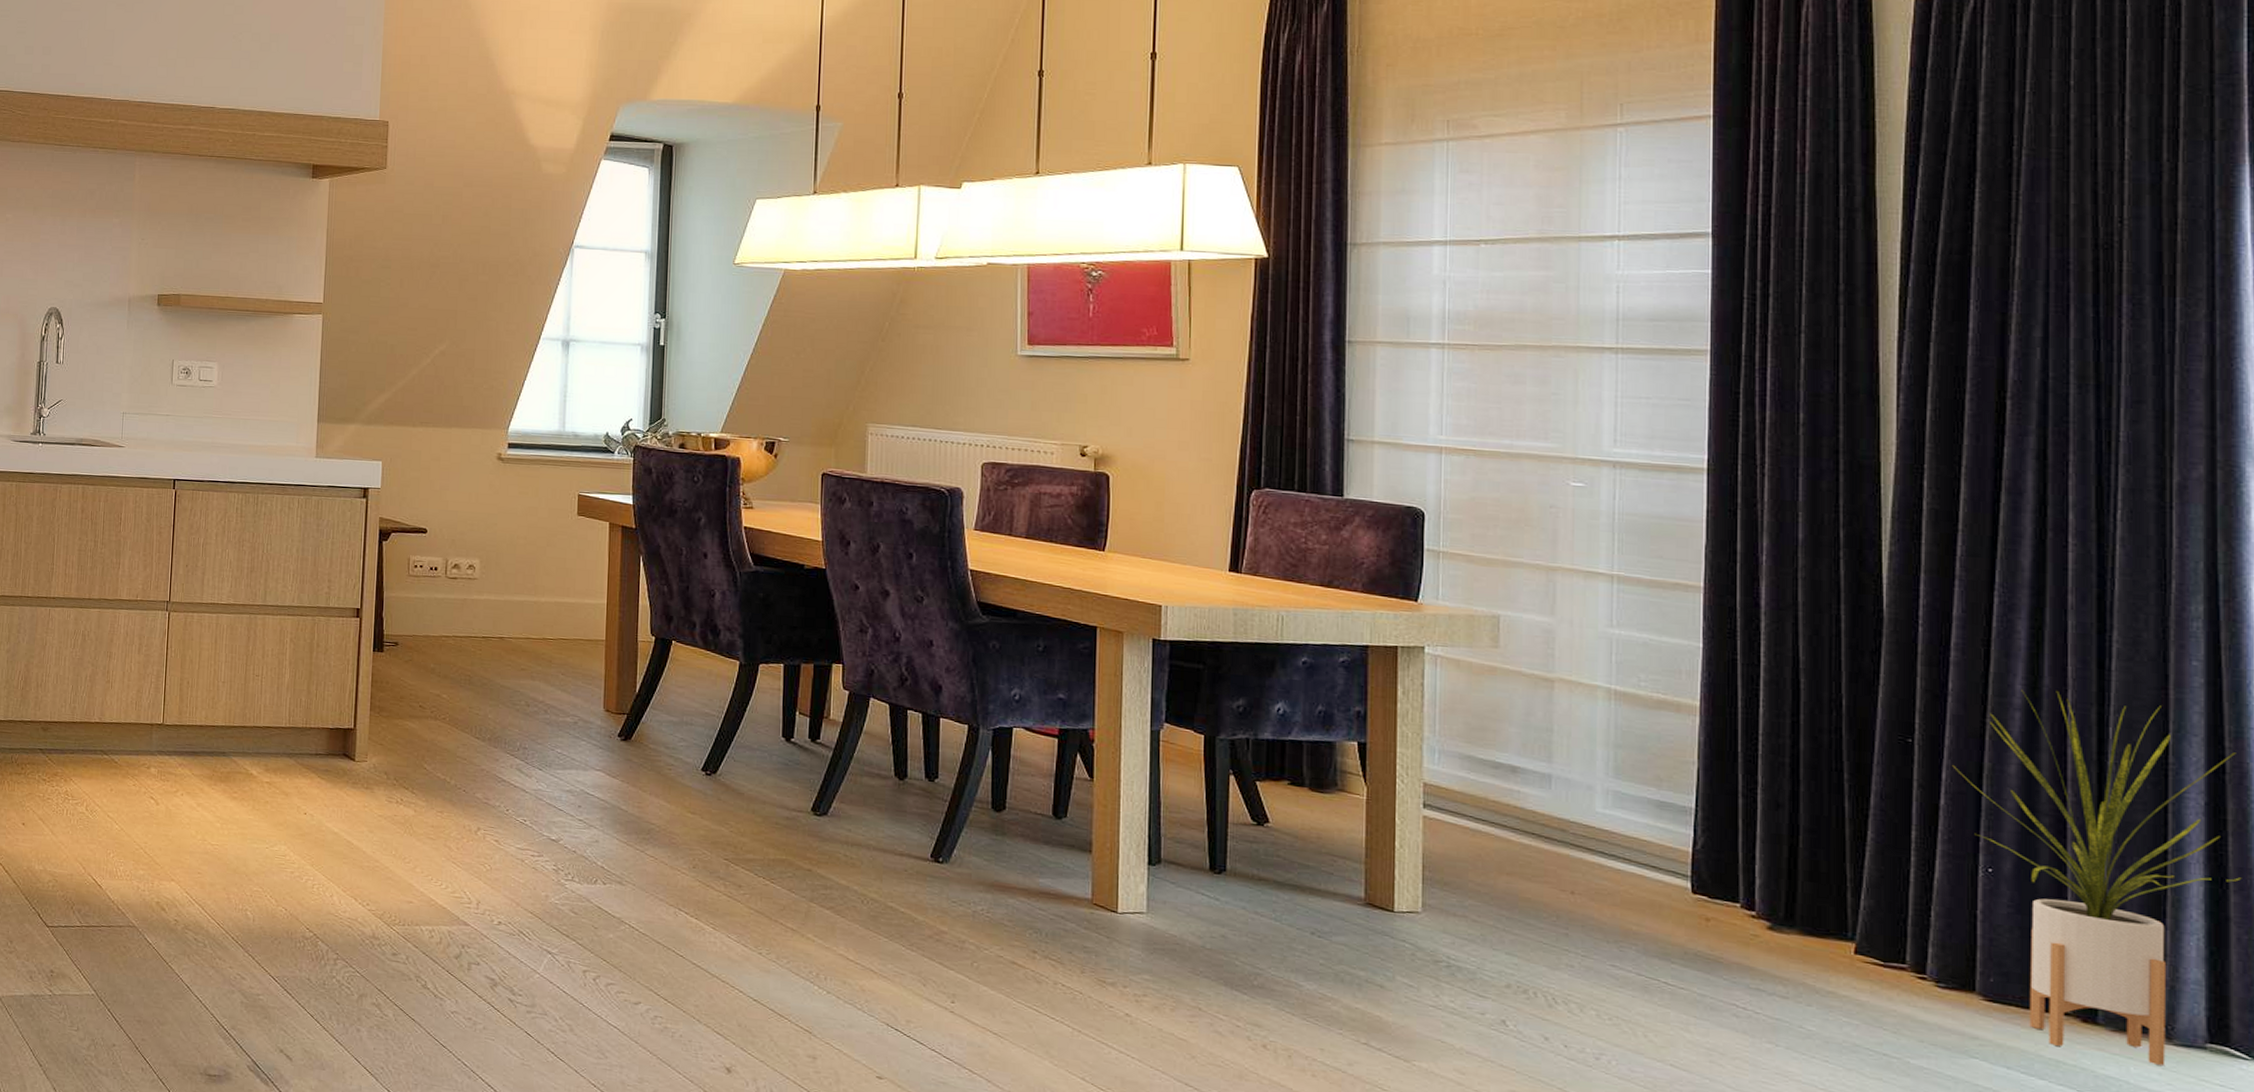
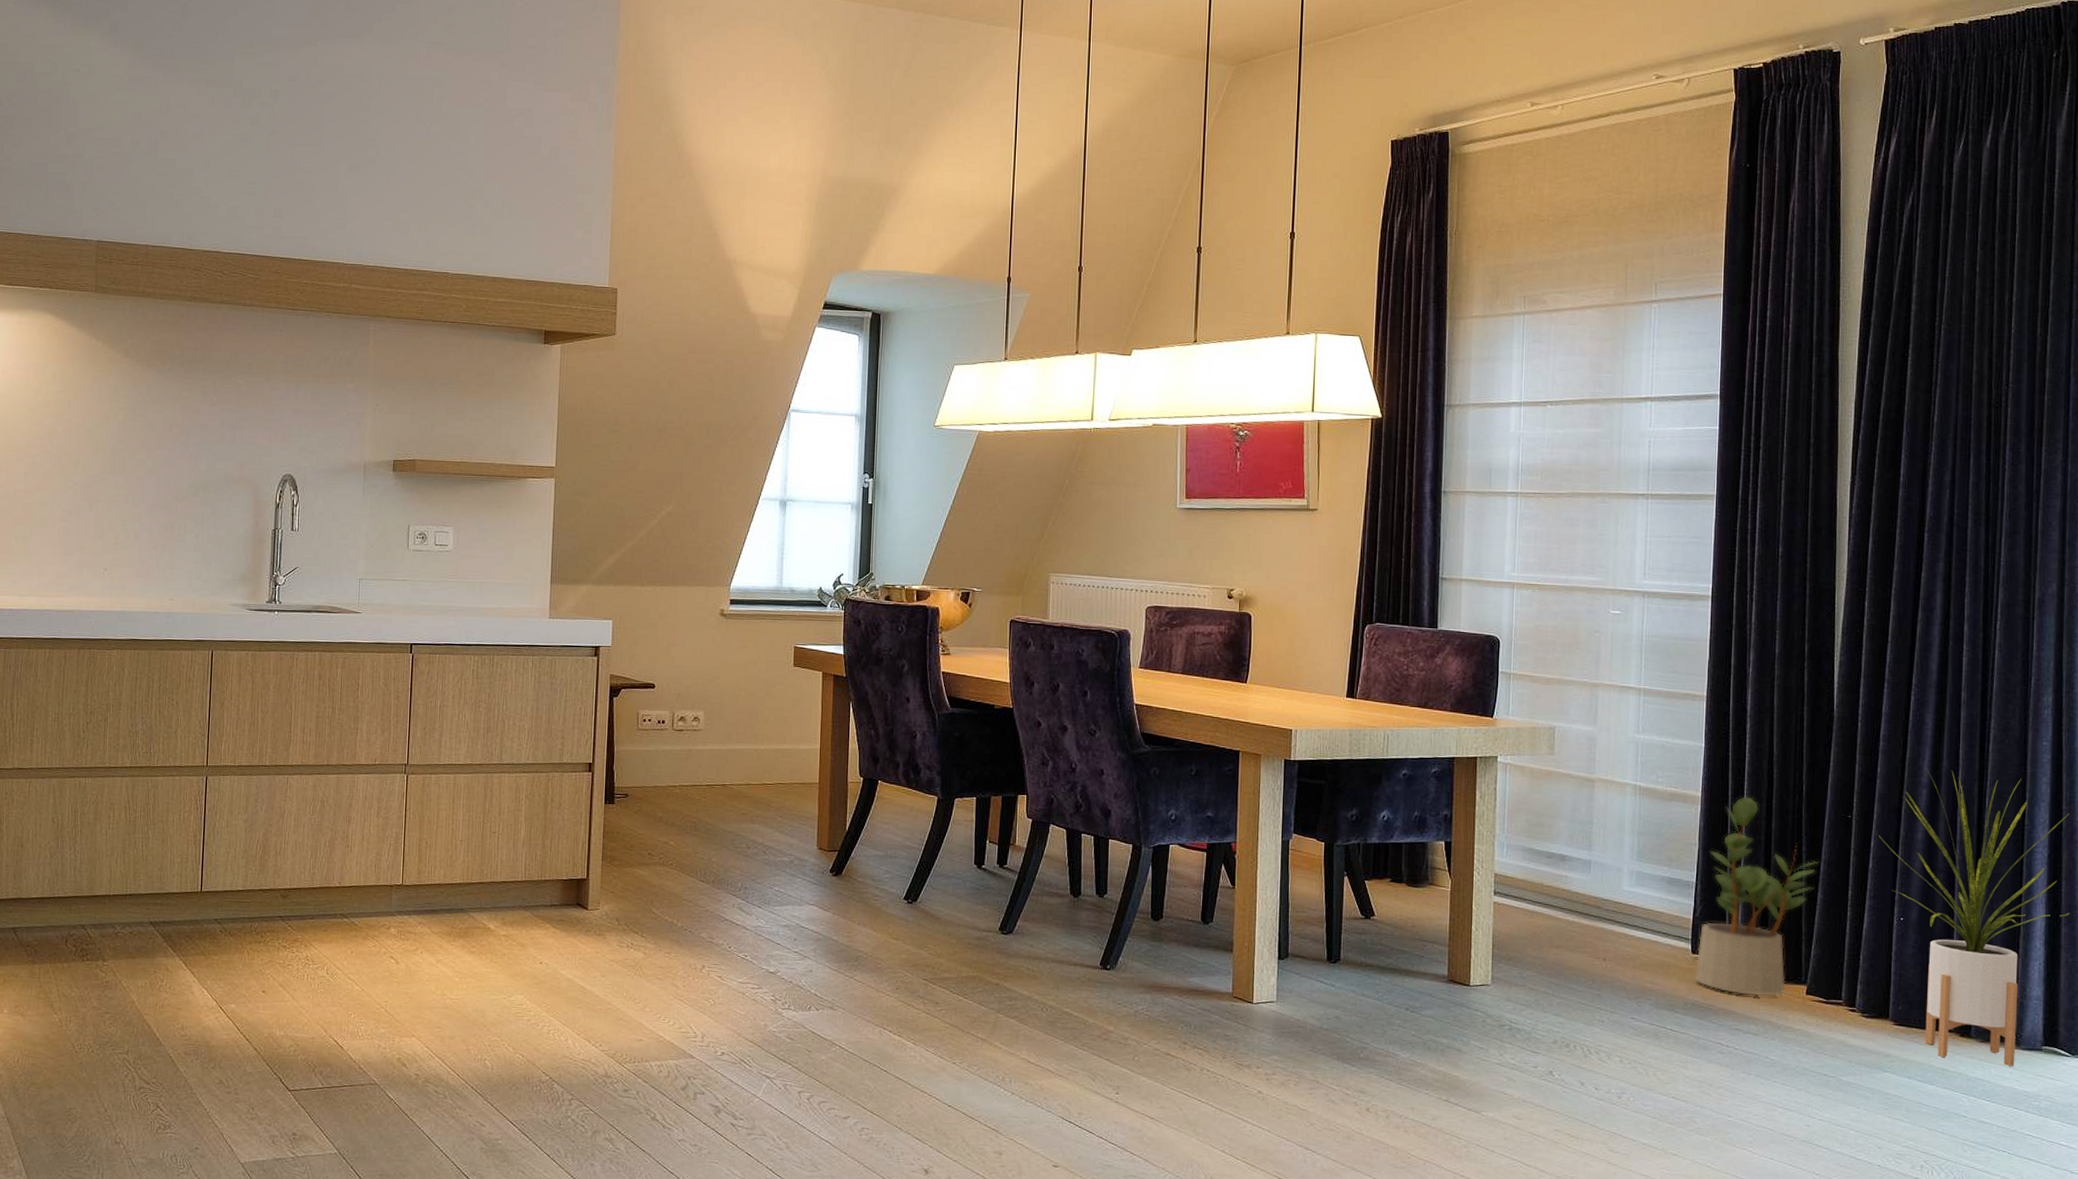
potted plant: none [1698,709,1869,953] -> present [1695,796,1820,997]

